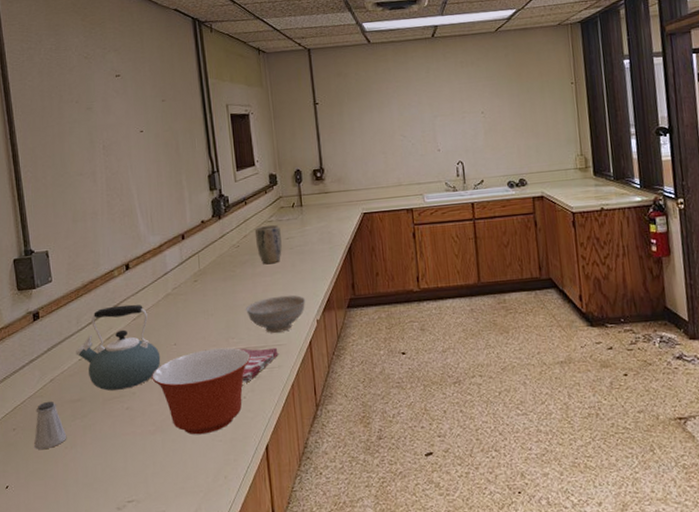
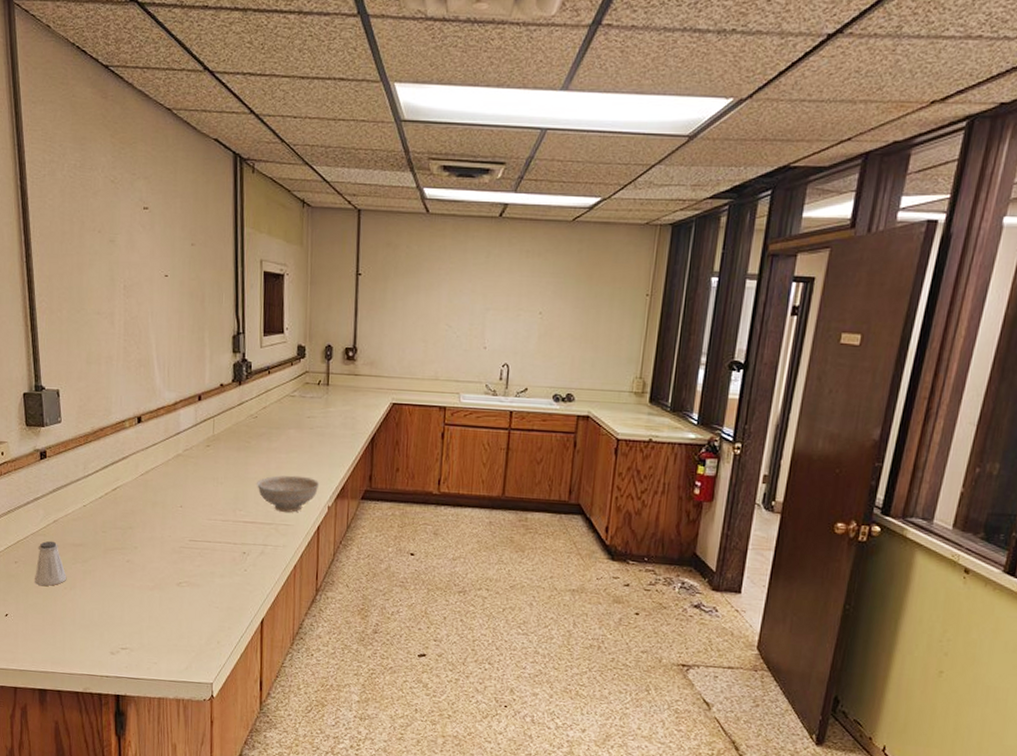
kettle: present [76,304,161,391] -> none [81,457,166,542]
mixing bowl: present [152,347,251,435] -> none [155,516,256,599]
dish towel: present [240,347,279,383] -> none [245,522,285,557]
plant pot: present [254,225,282,265] -> none [275,399,303,441]

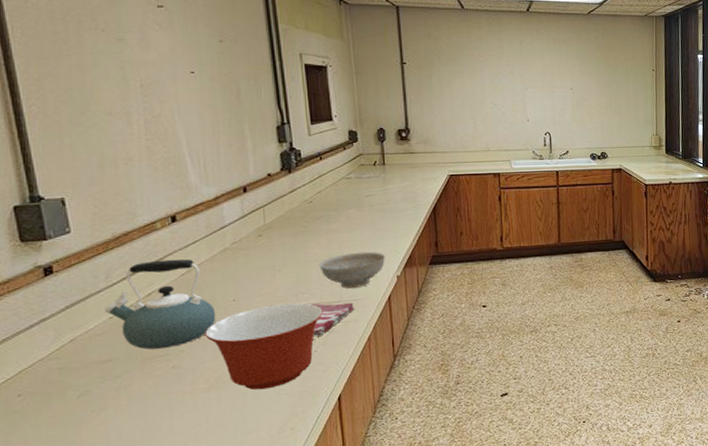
saltshaker: present [35,540,67,586] -> none [48,362,94,415]
kettle: none [81,457,166,542] -> present [105,259,216,350]
mixing bowl: none [155,516,256,599] -> present [205,303,323,390]
dish towel: none [245,522,285,557] -> present [311,302,354,337]

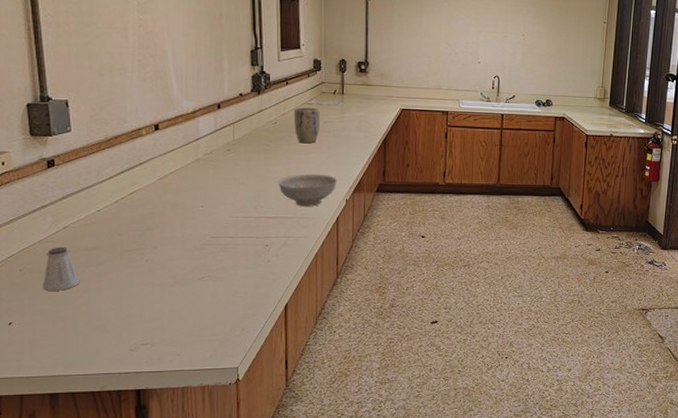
saltshaker: none [48,362,94,415] -> present [43,246,80,291]
kettle: present [105,259,216,350] -> none [94,163,186,243]
mixing bowl: present [205,303,323,390] -> none [175,214,278,290]
dish towel: present [311,302,354,337] -> none [268,217,306,248]
plant pot: none [330,181,361,221] -> present [293,107,320,144]

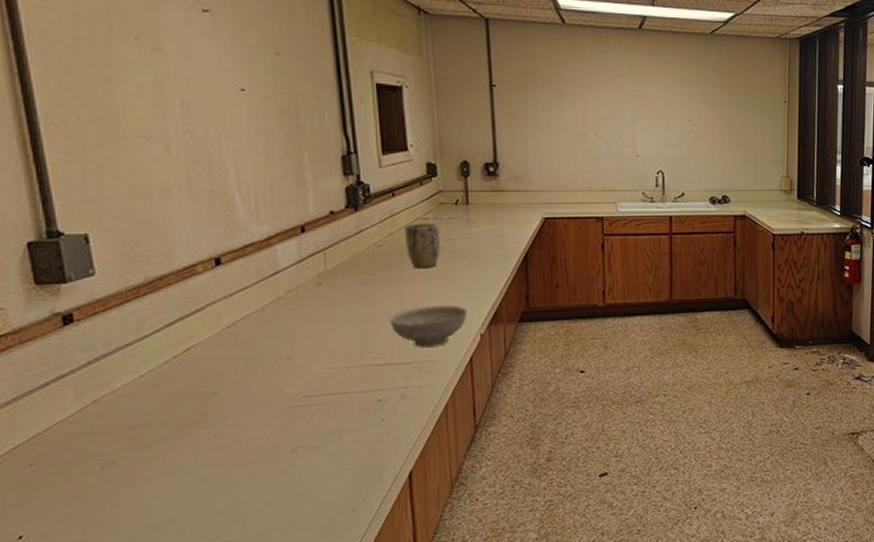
saltshaker: present [43,246,80,291] -> none [66,427,120,488]

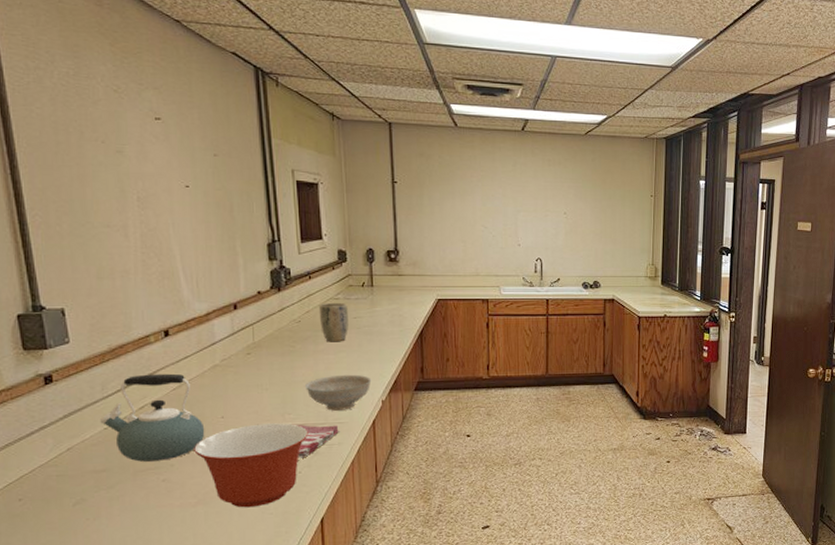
kettle: none [135,308,267,414] -> present [100,373,205,462]
mixing bowl: none [253,363,393,464] -> present [194,423,309,508]
dish towel: none [379,363,430,404] -> present [297,425,339,459]

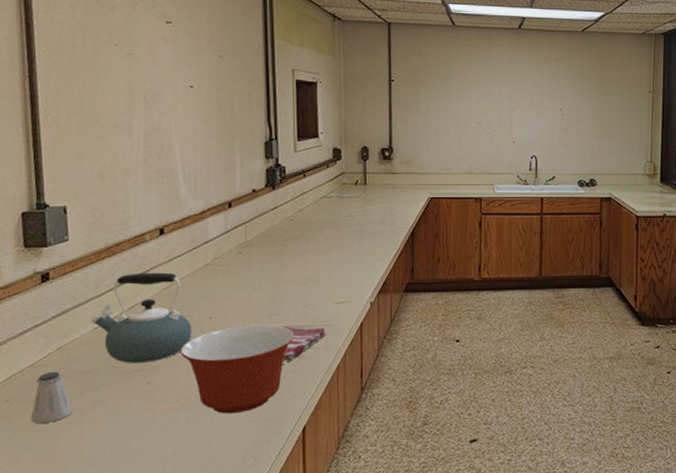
saltshaker: none [47,470,89,521] -> present [31,371,73,423]
decorative bowl: present [305,374,372,411] -> none [294,274,361,313]
plant pot: present [318,302,348,342] -> none [311,200,340,242]

